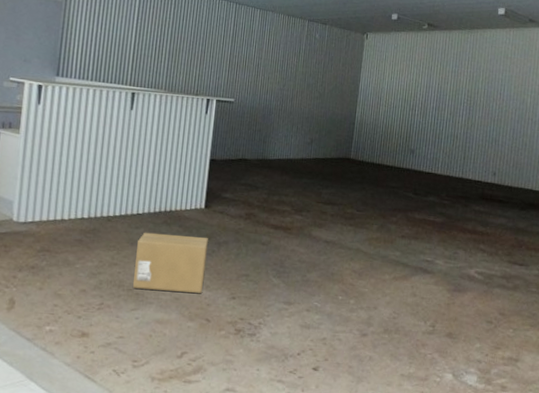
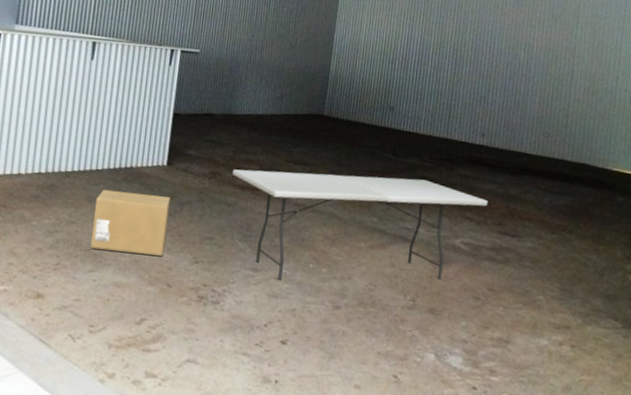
folding table: none [267,210,499,312] -> present [233,169,488,280]

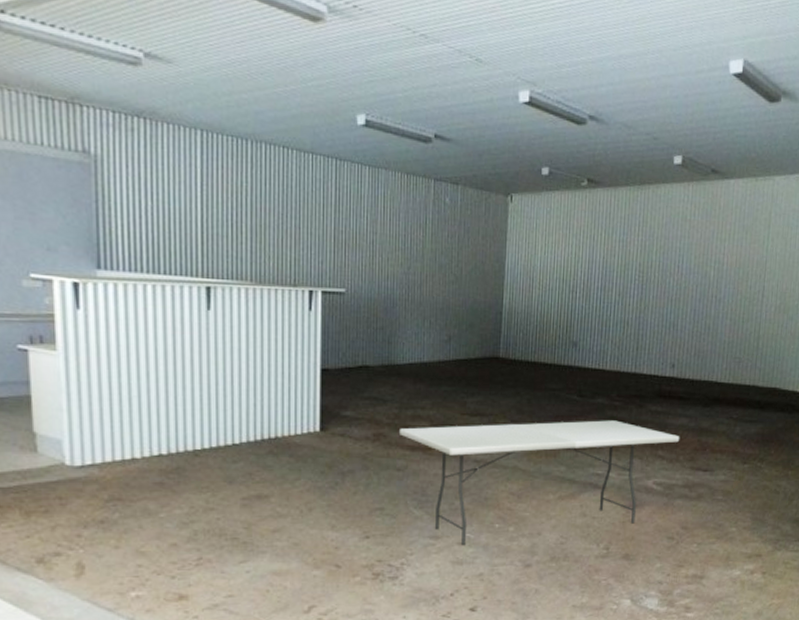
box: present [91,189,170,256] -> none [238,466,328,536]

